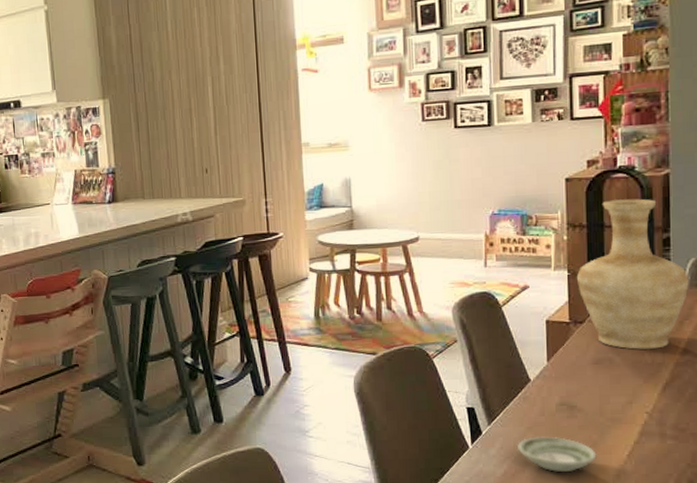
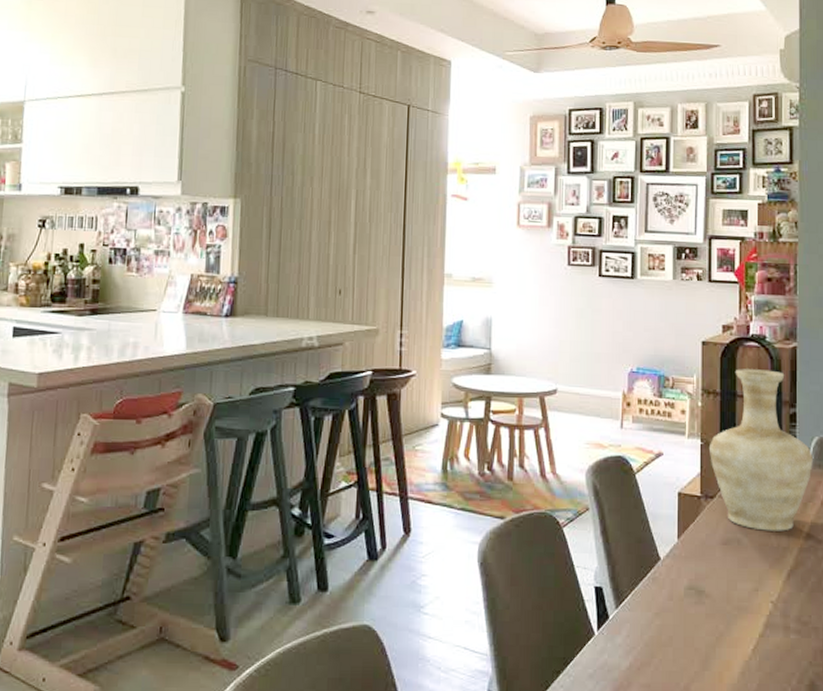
saucer: present [518,436,597,472] -> none [644,624,723,667]

